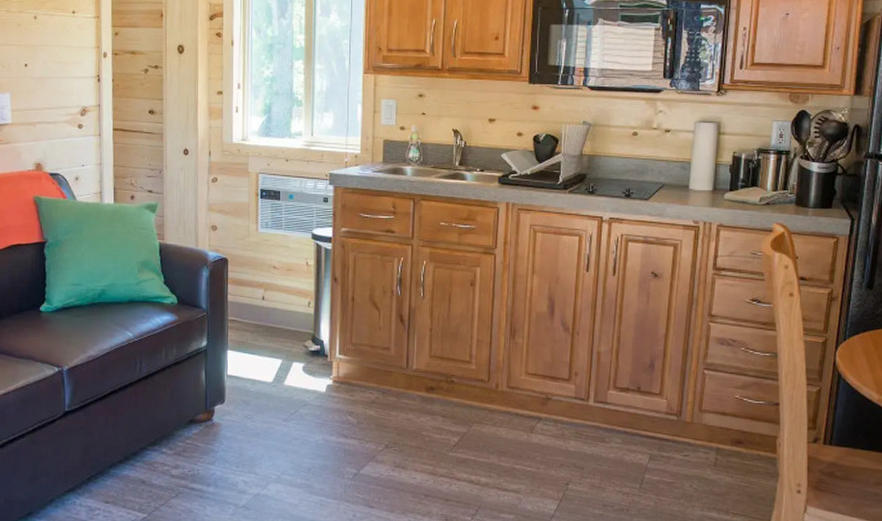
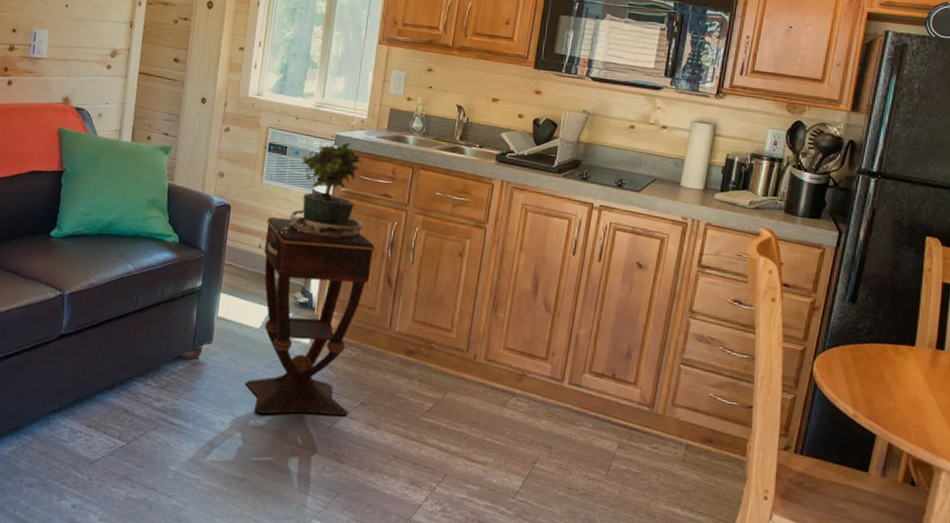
side table: none [265,265,384,468] -> present [246,217,376,416]
potted plant: none [278,178,369,282] -> present [275,141,364,238]

